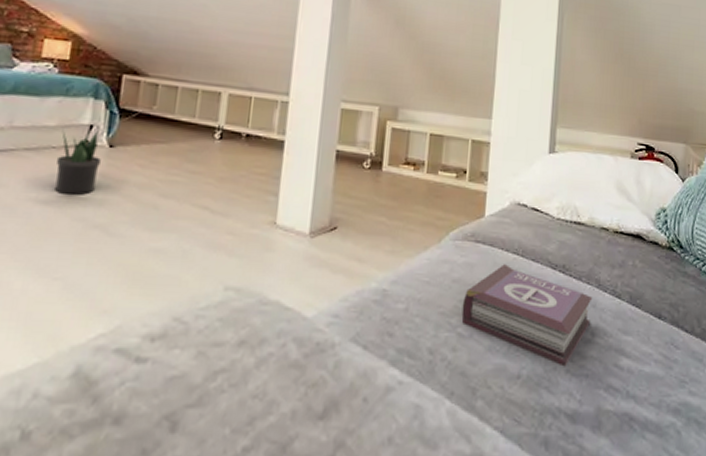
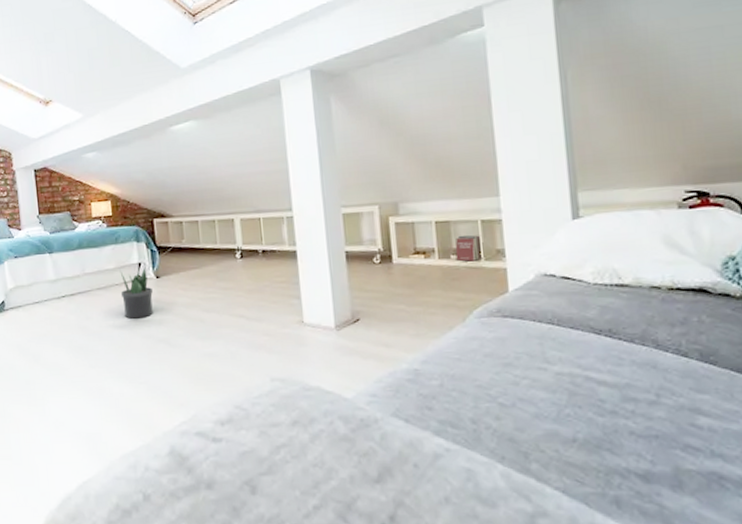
books: none [443,151,470,181] -> present [455,235,485,262]
book: present [461,264,593,367] -> none [499,335,652,429]

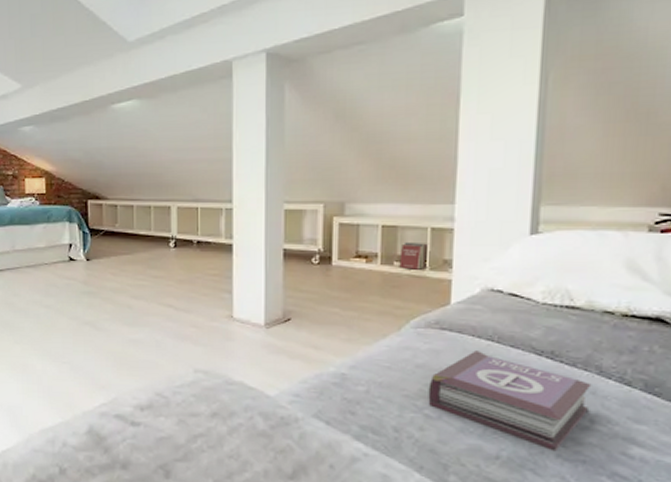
planter: present [119,267,153,320] -> none [49,248,82,301]
book: none [499,335,652,429] -> present [428,350,592,452]

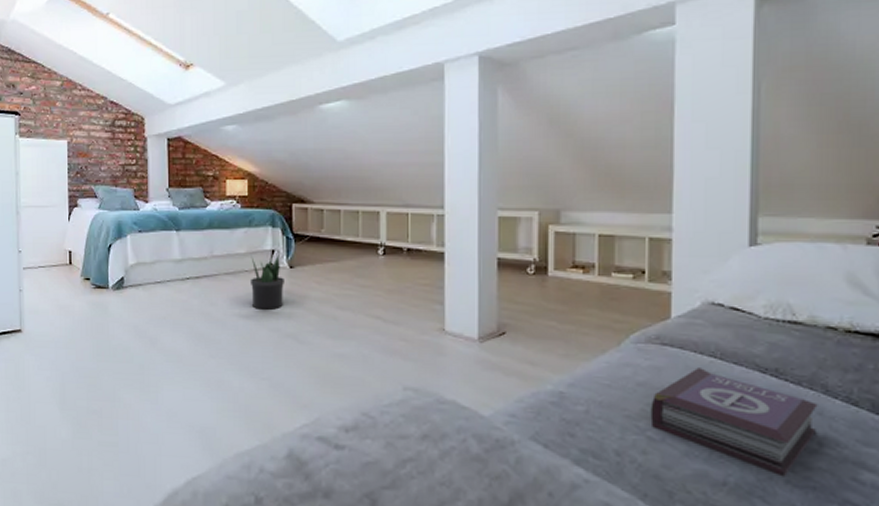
planter: none [49,248,82,301] -> present [249,254,284,311]
books: present [399,241,431,270] -> none [617,252,649,282]

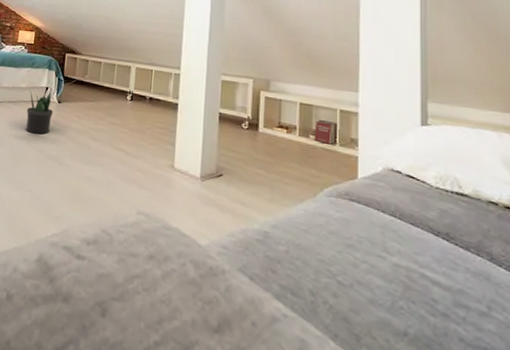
books: none [617,252,649,282] -> present [314,119,340,145]
book: present [650,368,818,477] -> none [340,224,485,335]

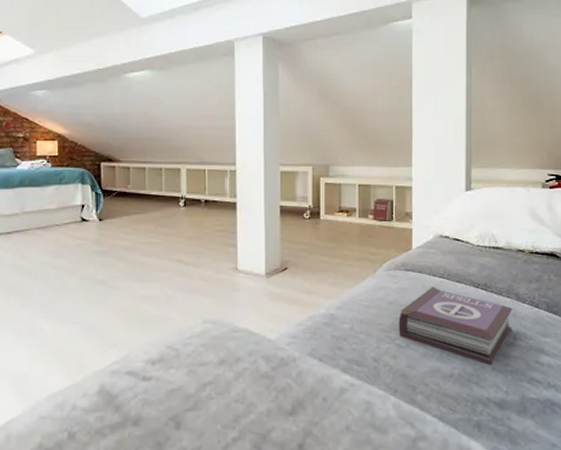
planter: present [26,90,53,136] -> none [60,209,94,261]
book: none [340,224,485,335] -> present [398,287,513,366]

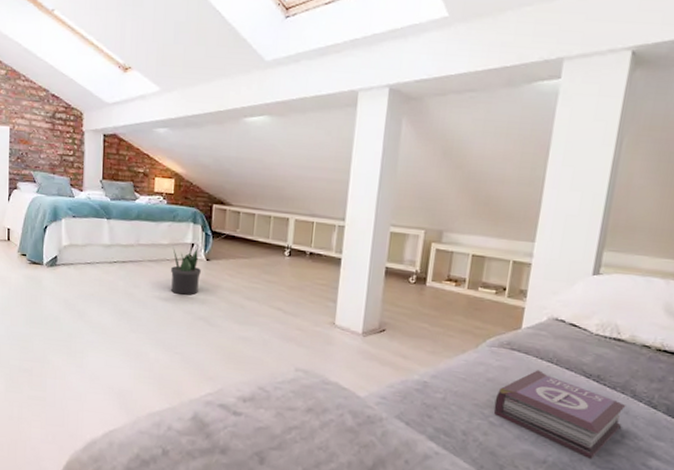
planter: none [60,209,94,261] -> present [170,247,201,297]
books: present [373,198,396,221] -> none [482,271,510,297]

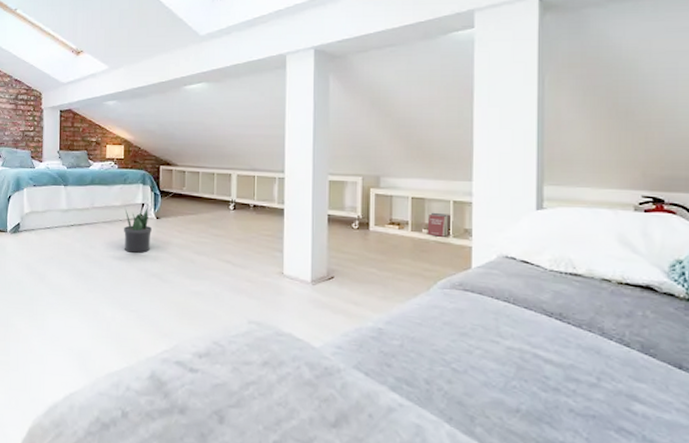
books: none [482,271,510,297] -> present [427,212,453,237]
book: present [494,370,626,460] -> none [455,311,596,407]

